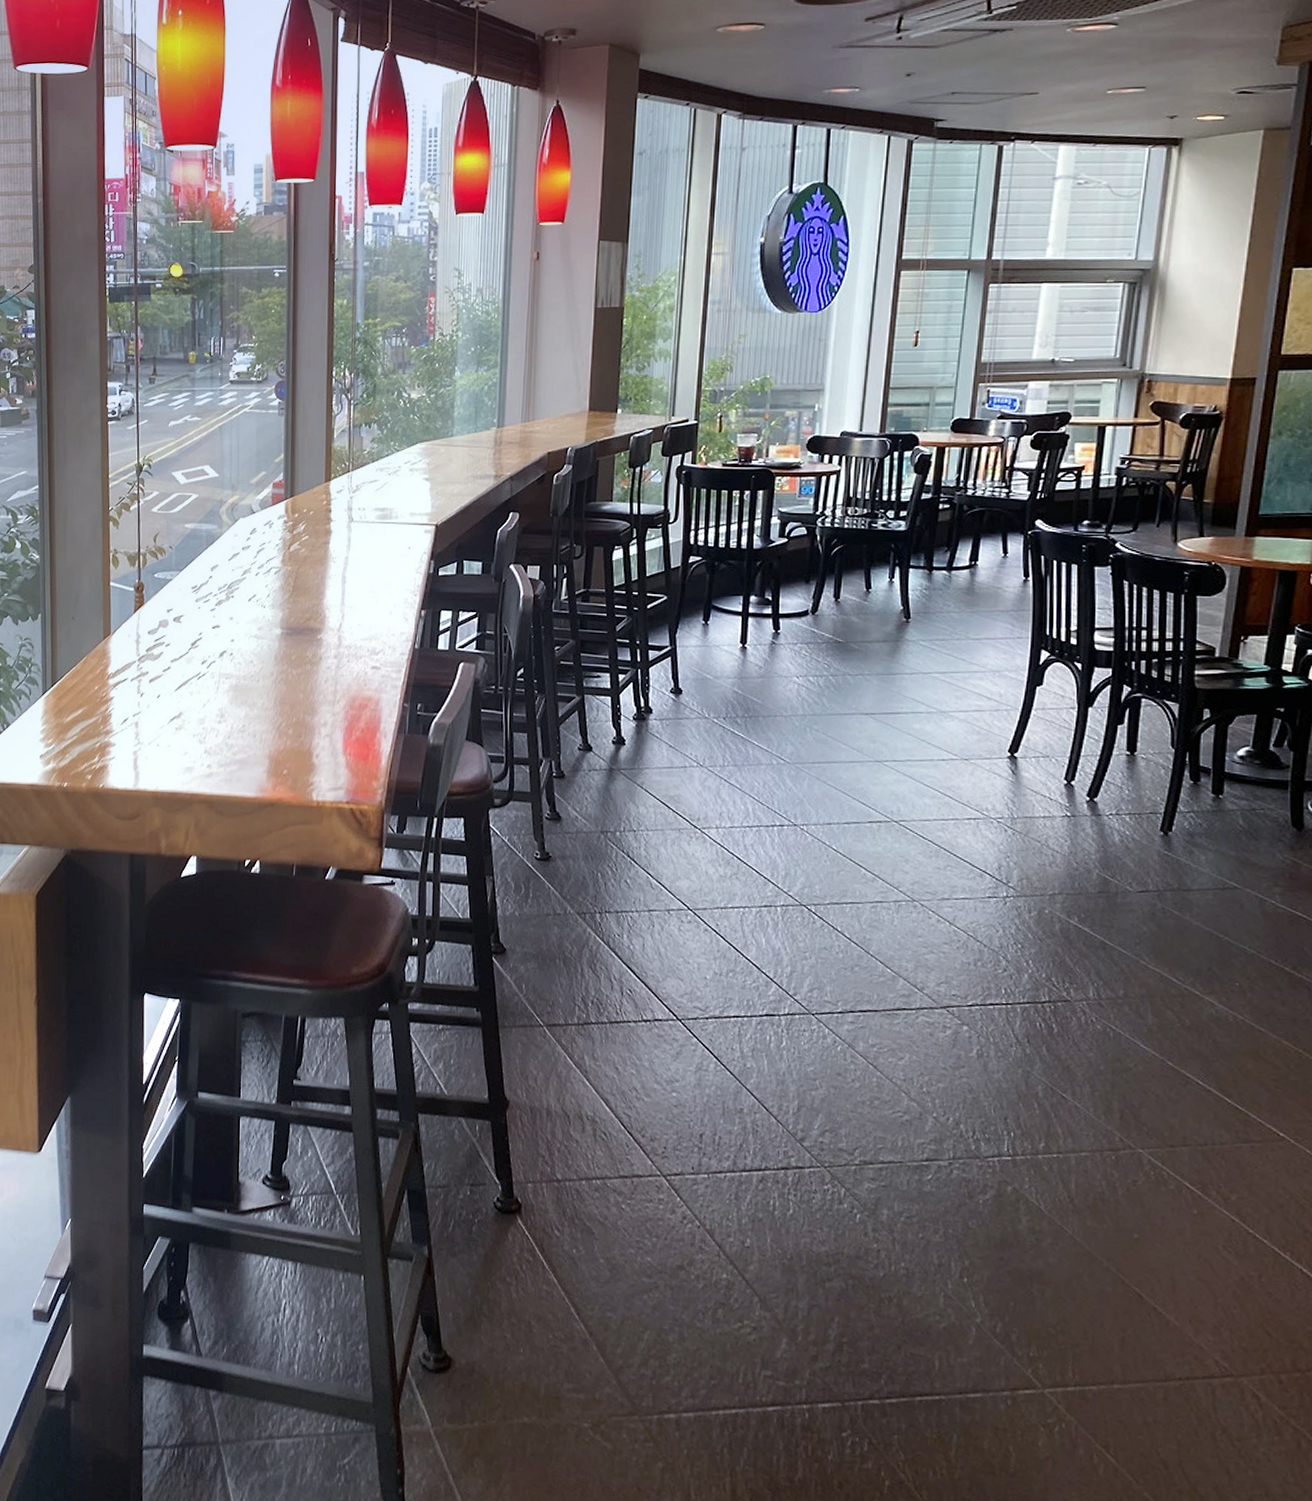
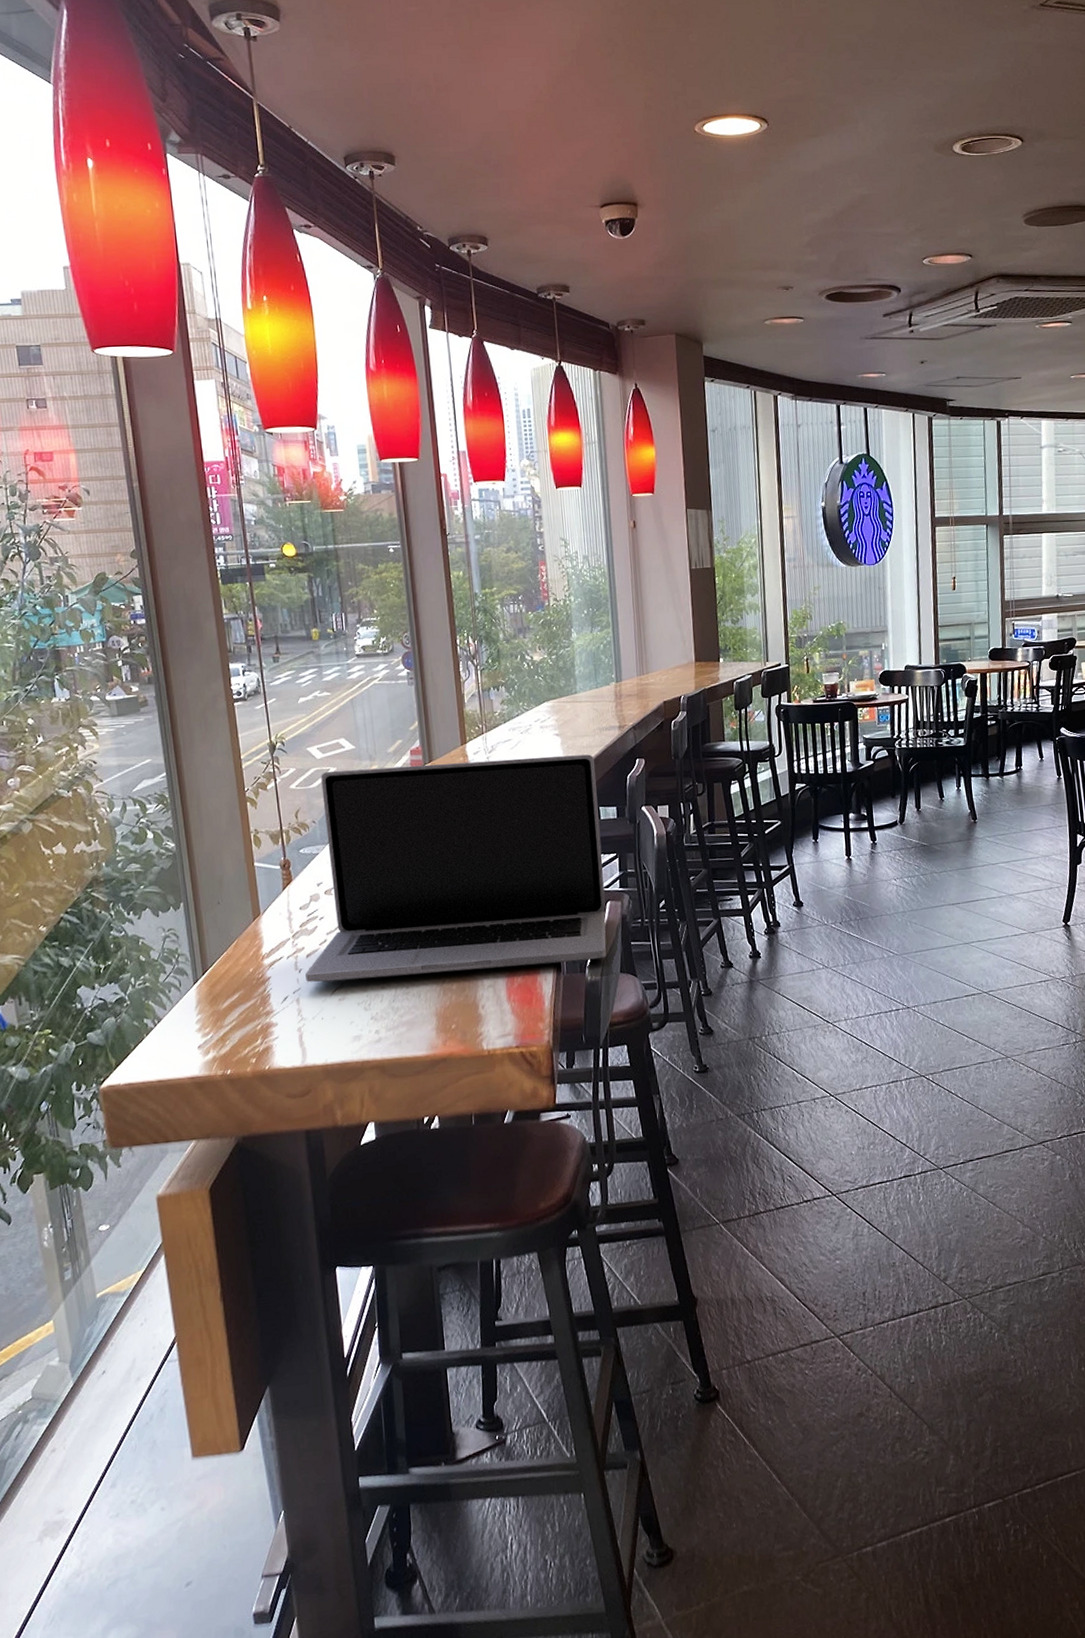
laptop: none [146,497,465,723] -> present [305,754,607,983]

